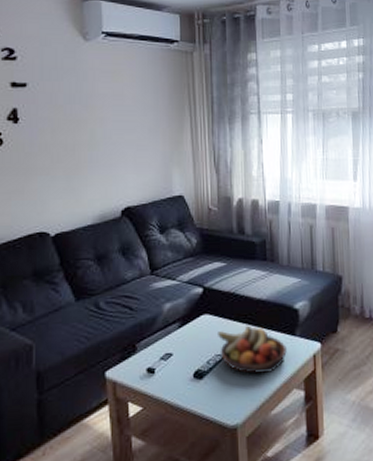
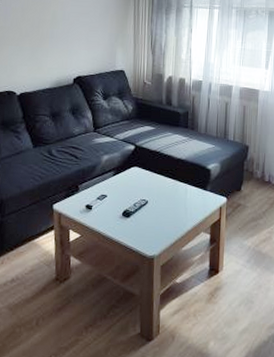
fruit bowl: present [218,325,287,374] -> none [144,178,199,218]

